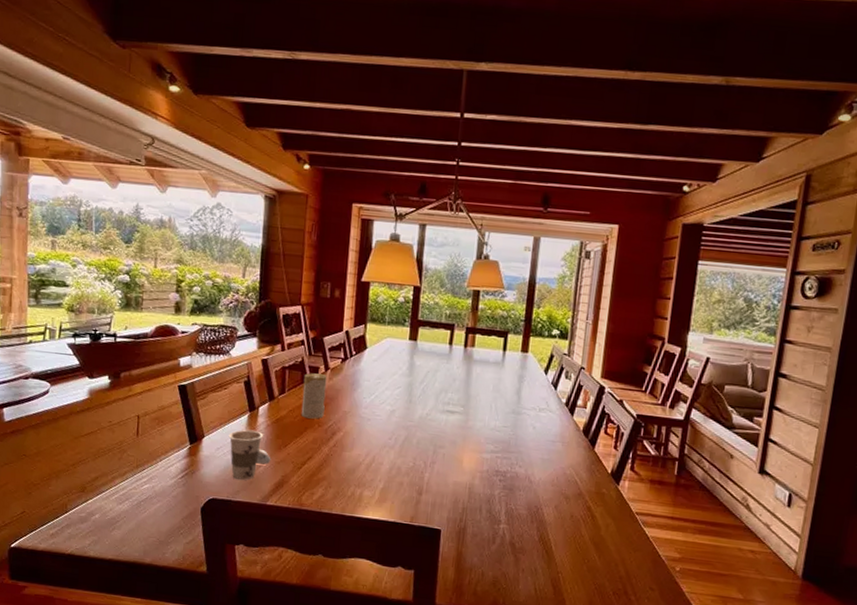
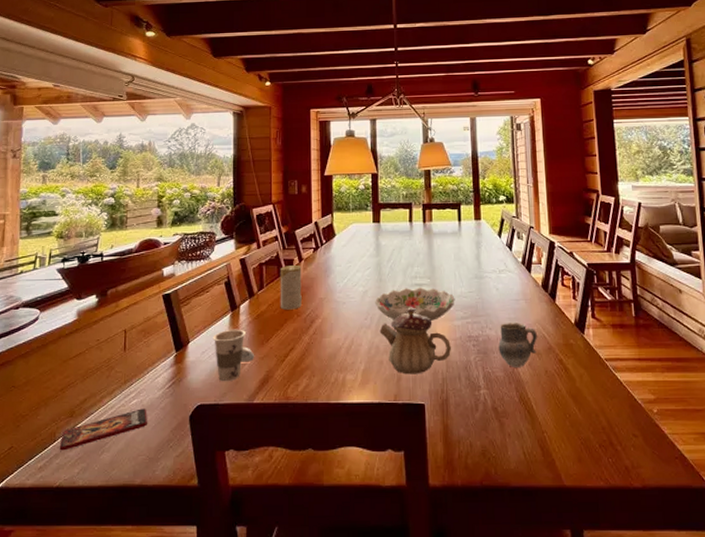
smartphone: none [70,493,159,523] -> present [59,408,147,451]
decorative bowl: none [402,413,488,450] -> present [375,288,455,321]
teapot: none [403,433,476,501] -> present [379,307,451,375]
cup: none [525,463,569,509] -> present [498,323,537,367]

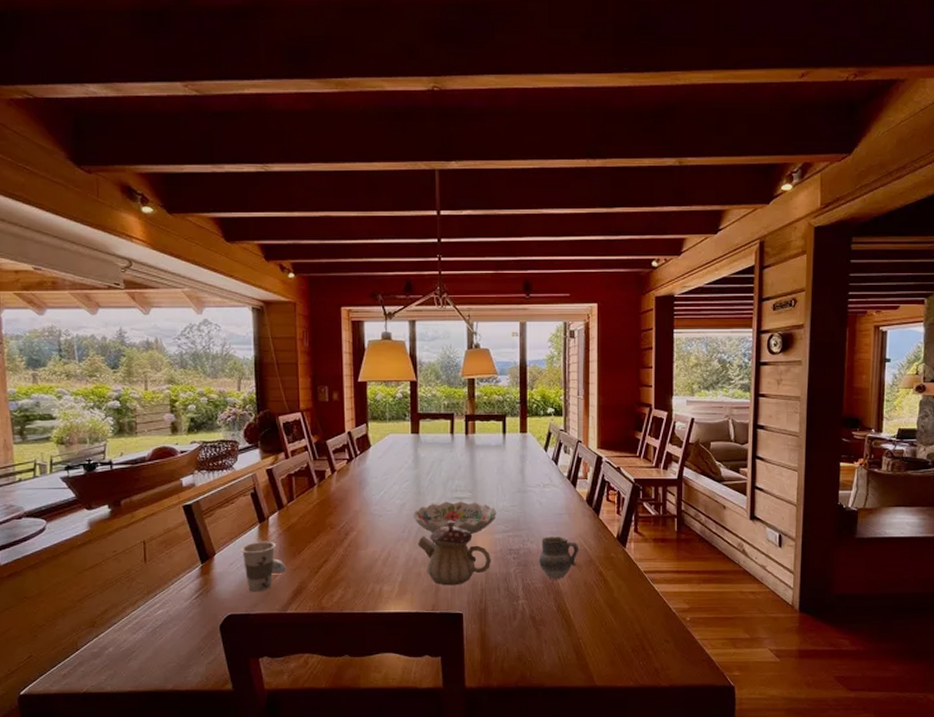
smartphone: present [59,408,147,451] -> none [82,618,175,659]
candle: present [280,265,302,310] -> none [311,477,335,522]

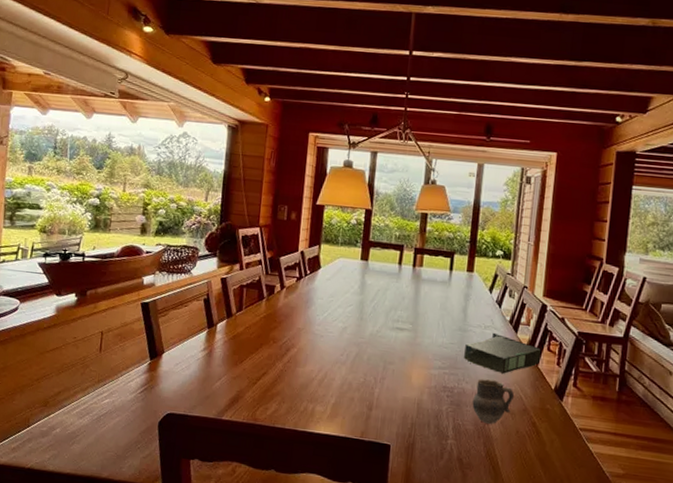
cup: present [240,541,287,593] -> none [187,345,228,396]
decorative bowl: present [413,501,497,534] -> none [353,330,435,366]
teapot: present [417,520,491,586] -> none [354,349,425,416]
box: none [526,490,600,529] -> present [464,332,541,374]

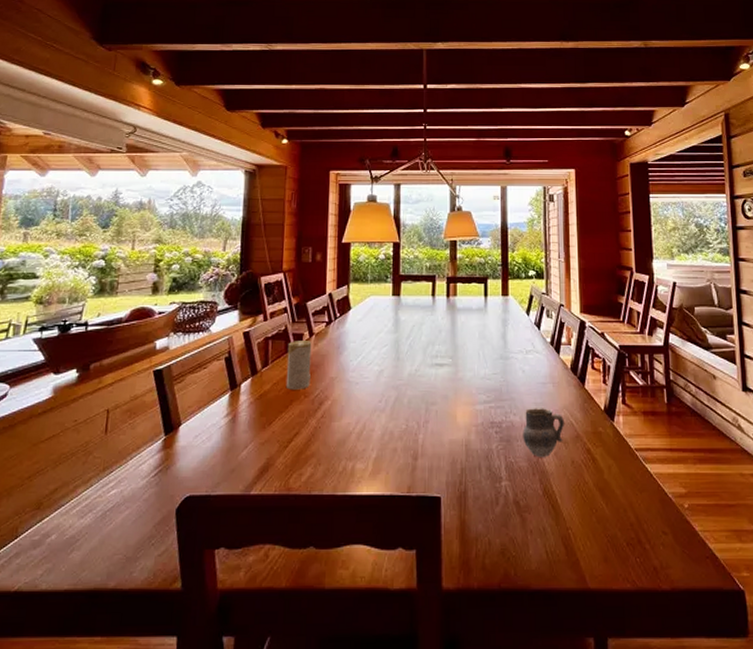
candle: none [257,291,283,336] -> present [285,341,312,390]
box: present [464,332,541,374] -> none [509,356,585,400]

